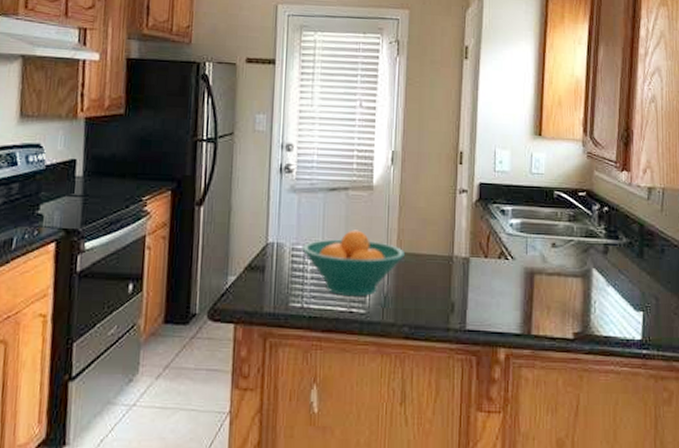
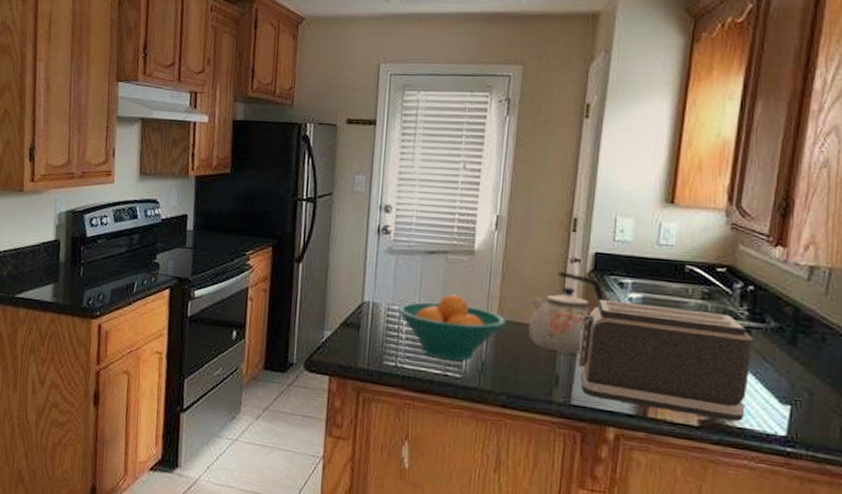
kettle: none [425,202,489,281] -> present [528,271,604,354]
toaster: none [467,226,611,330] -> present [577,299,753,421]

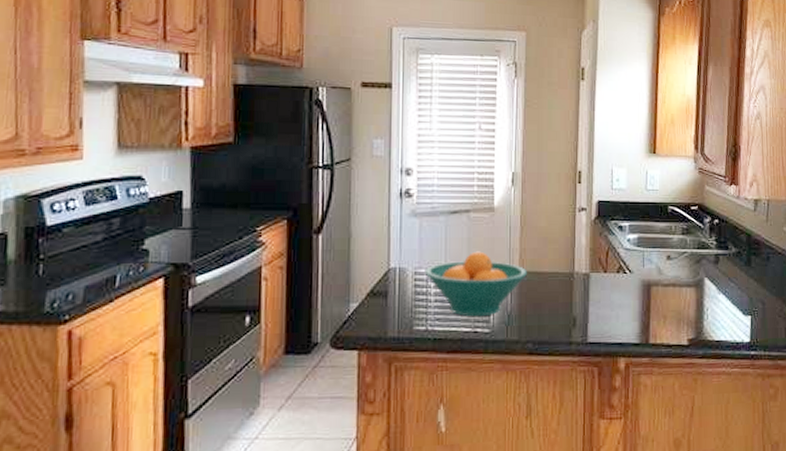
kettle: present [528,271,604,354] -> none [547,221,607,296]
toaster: present [577,299,753,421] -> none [587,242,721,336]

